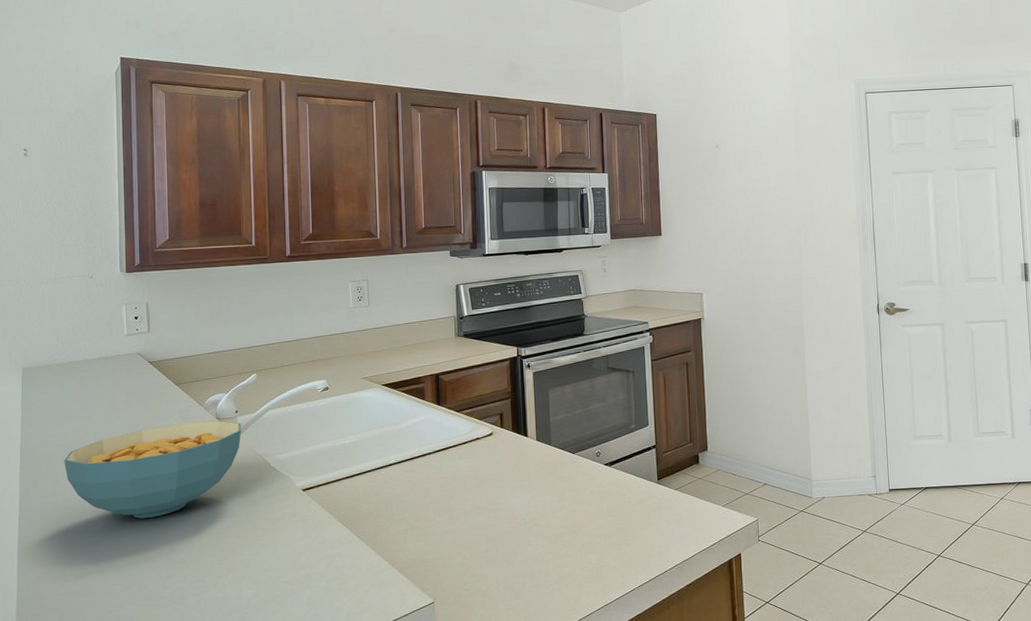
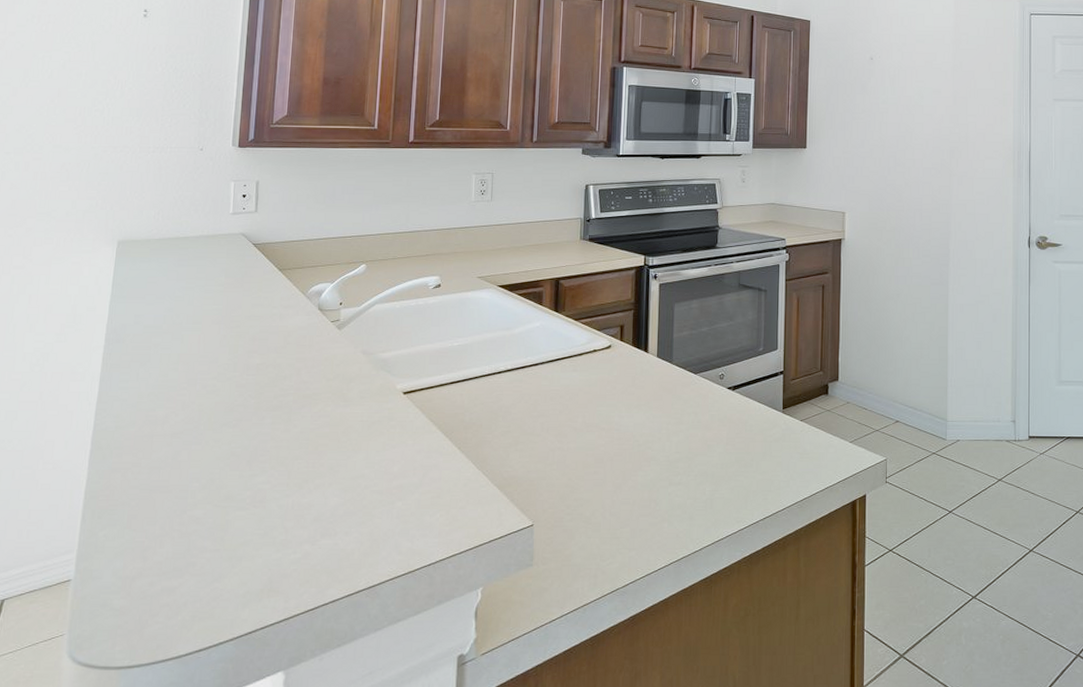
cereal bowl: present [64,420,242,519] -> none [151,311,345,412]

